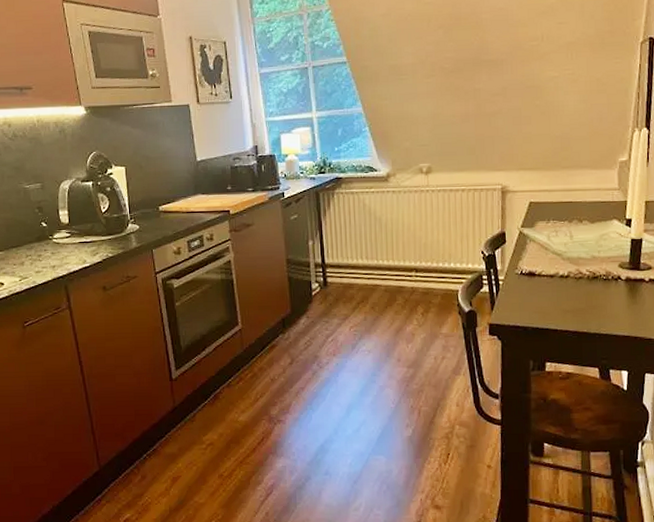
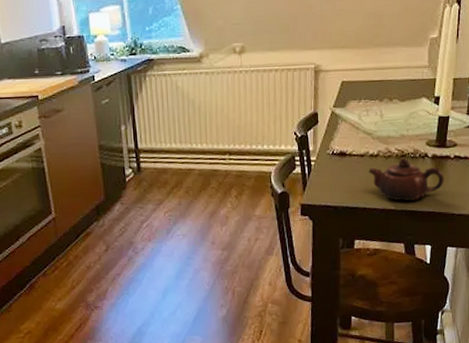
teapot: none [559,279,640,324] -> present [368,157,444,201]

